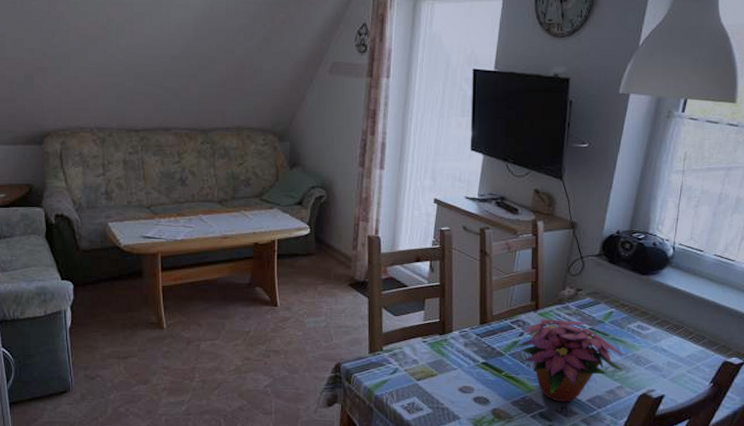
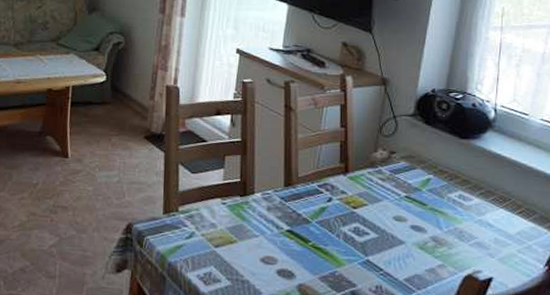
flower arrangement: present [513,319,627,403] -> none [321,183,449,281]

